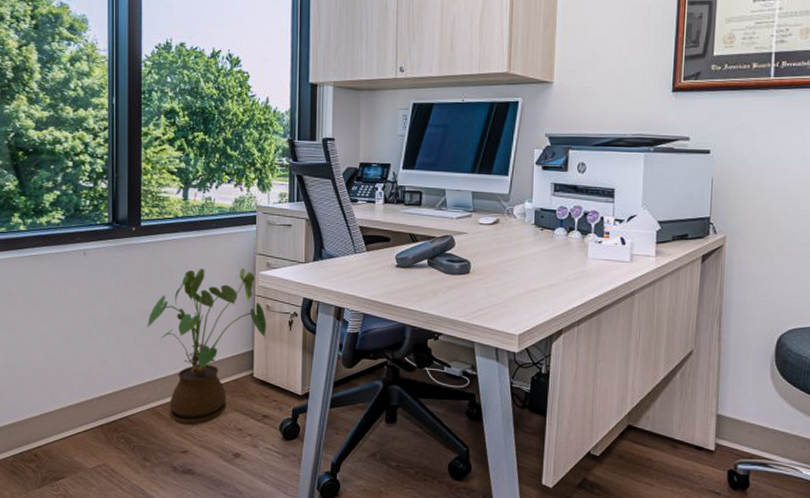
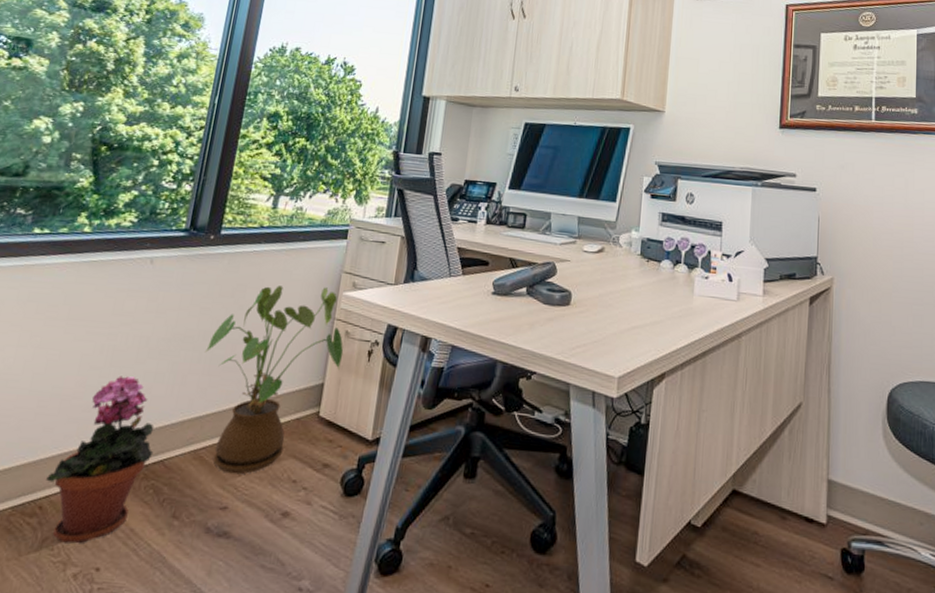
potted plant: none [35,350,118,482] -> present [46,376,154,544]

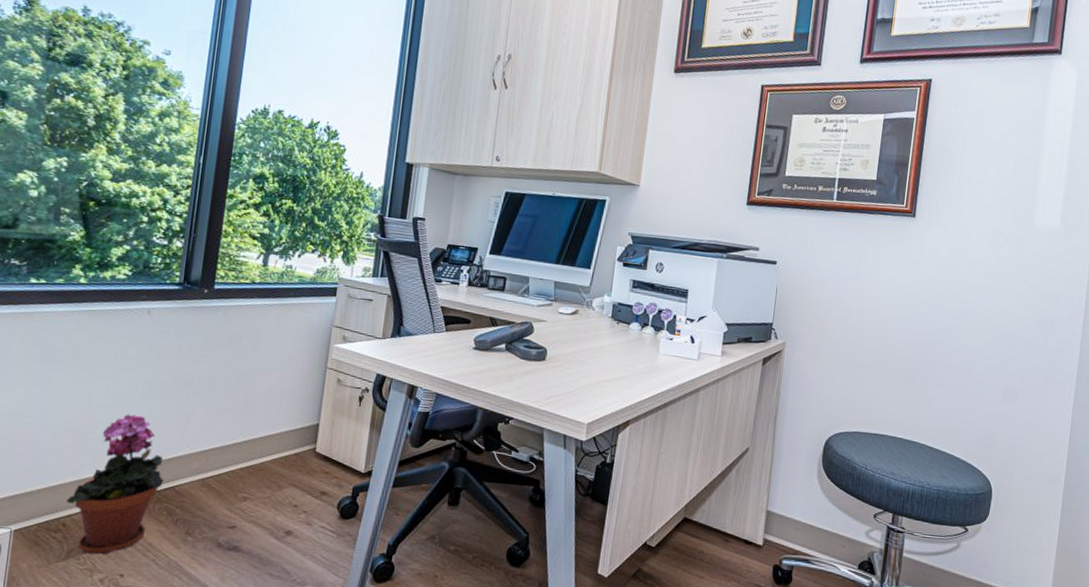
house plant: present [204,286,344,475] -> none [205,337,336,500]

